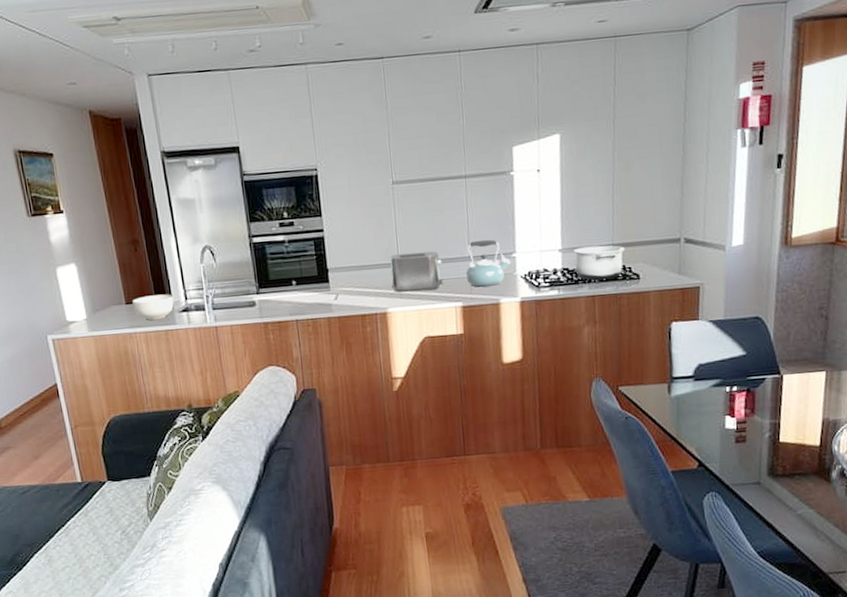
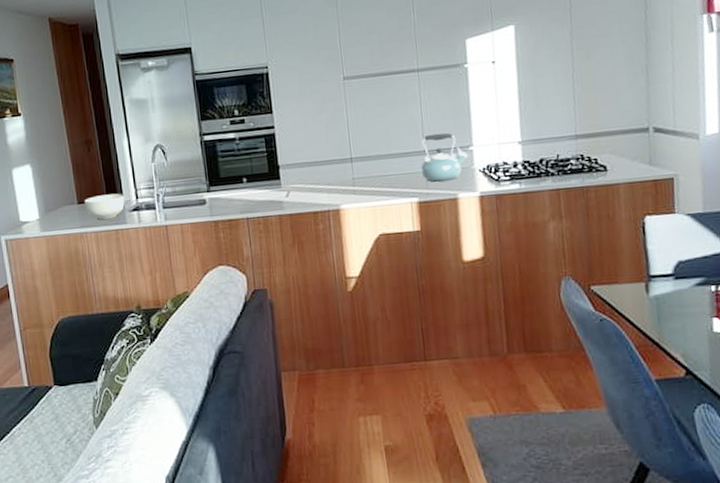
toaster: present [390,251,443,292] -> none [342,146,397,188]
cooking pot: present [574,245,625,281] -> none [534,136,589,173]

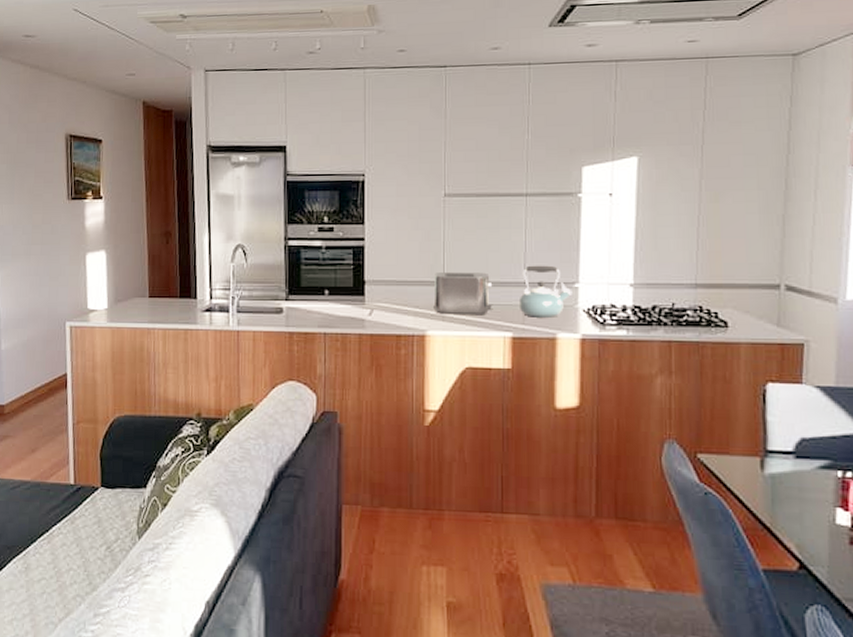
bowl: present [84,193,125,221] -> none [156,291,199,318]
toaster: none [342,146,397,188] -> present [433,272,493,316]

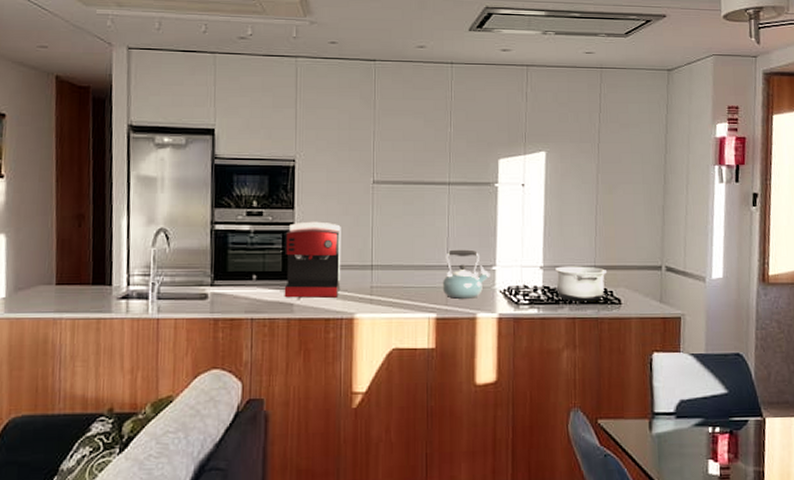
coffee maker: none [355,236,412,314] -> present [284,221,341,298]
toaster: present [433,272,493,316] -> none [362,256,418,298]
cooking pot: none [648,284,710,324] -> present [555,266,606,302]

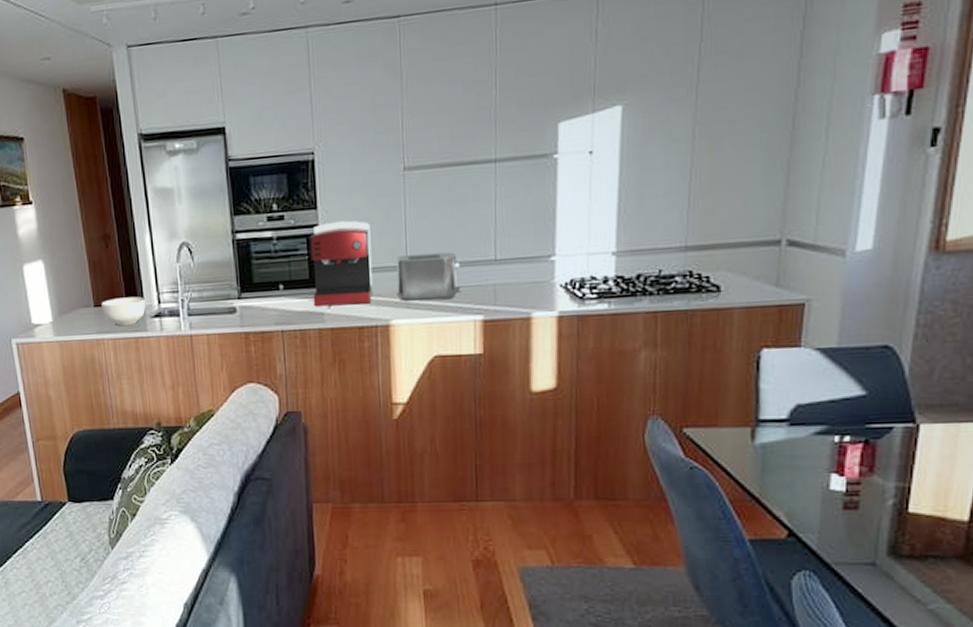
bowl: none [64,277,115,307] -> present [101,296,146,327]
toaster: none [362,256,418,298] -> present [397,252,461,301]
kettle: present [442,249,490,299] -> none [489,238,548,297]
cooking pot: present [555,266,606,302] -> none [632,247,702,293]

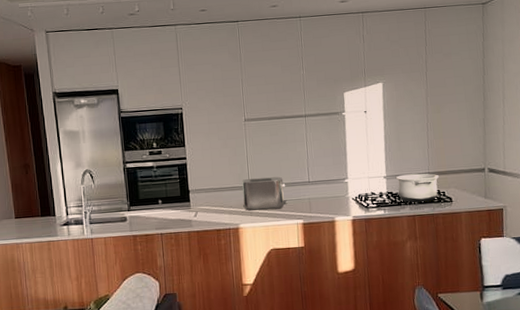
bowl: present [101,296,146,327] -> none [21,210,57,233]
coffee maker: present [309,220,374,307] -> none [180,155,227,216]
cooking pot: none [632,247,702,293] -> present [396,173,439,203]

